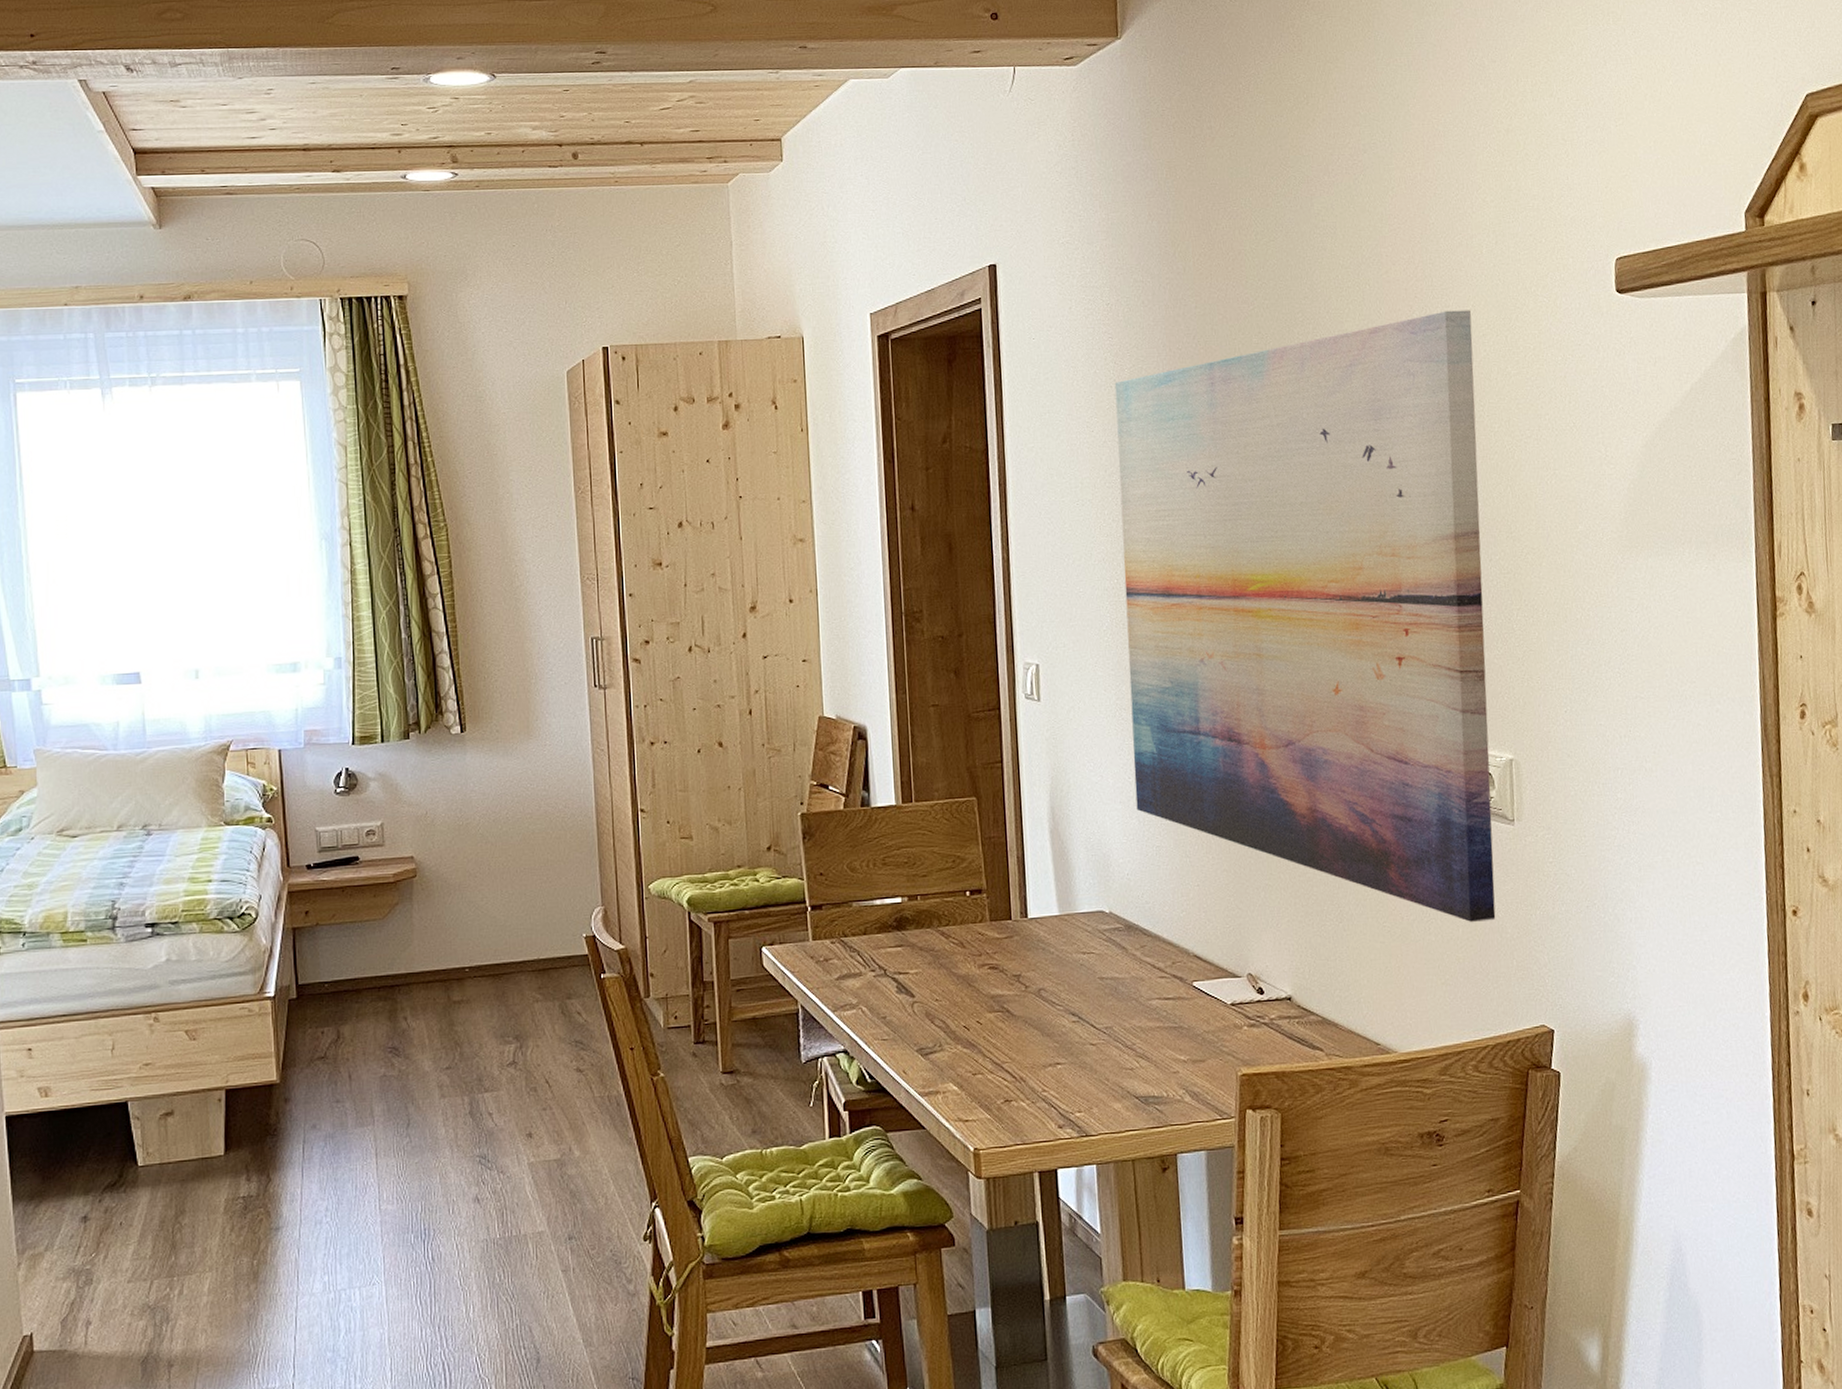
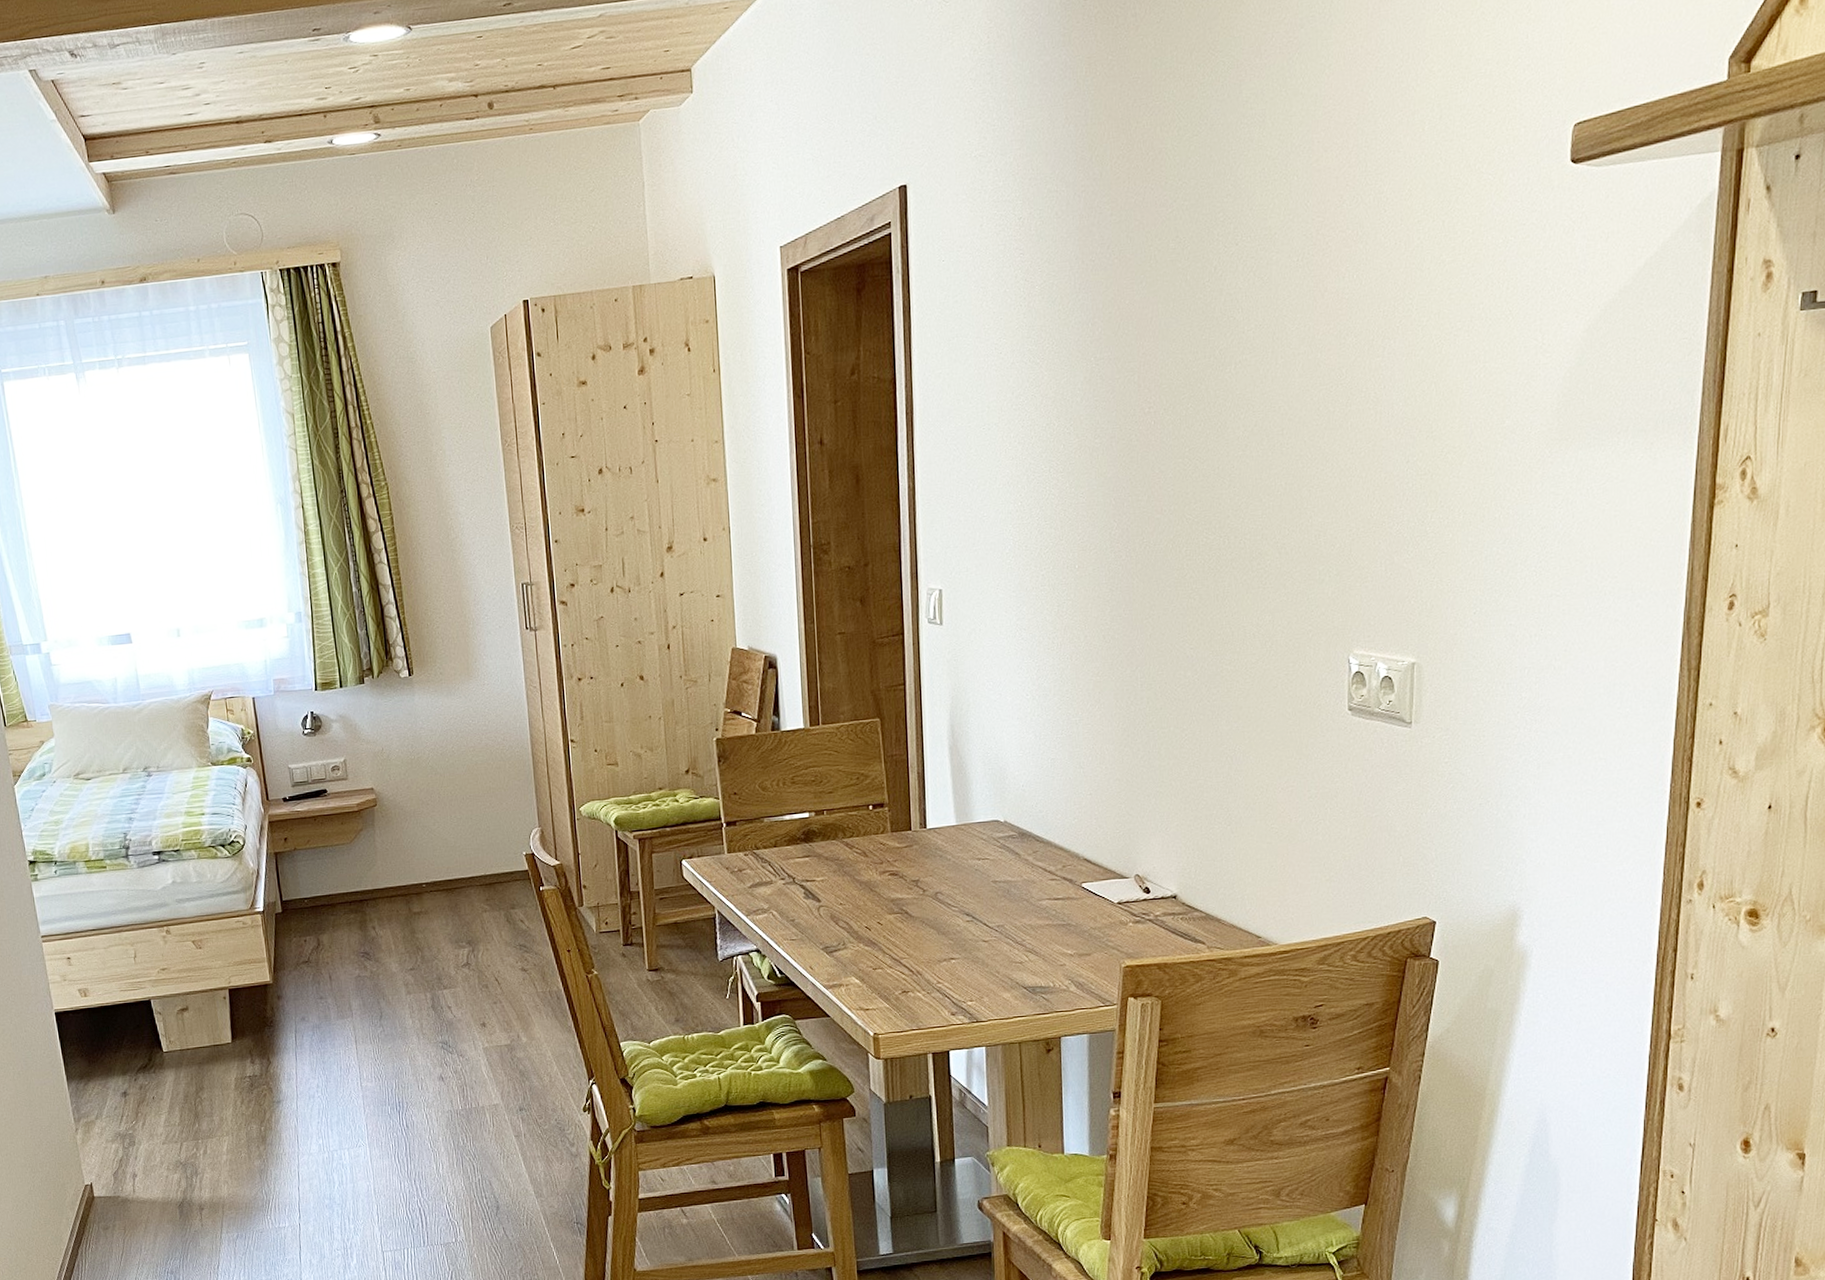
wall art: present [1114,310,1496,923] -> none [1024,195,1406,823]

